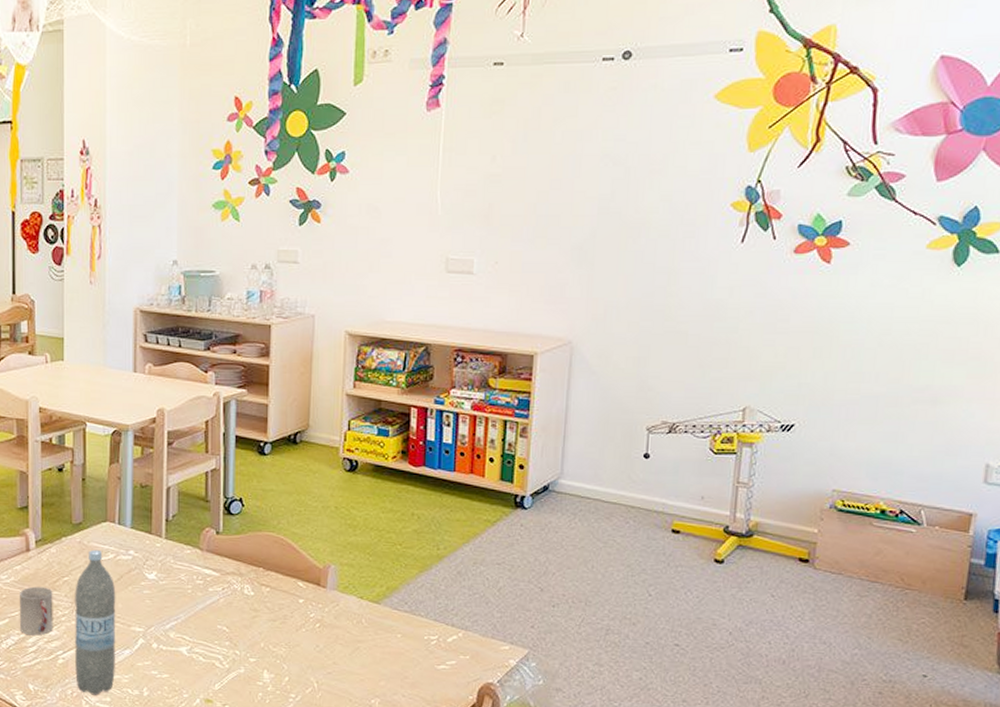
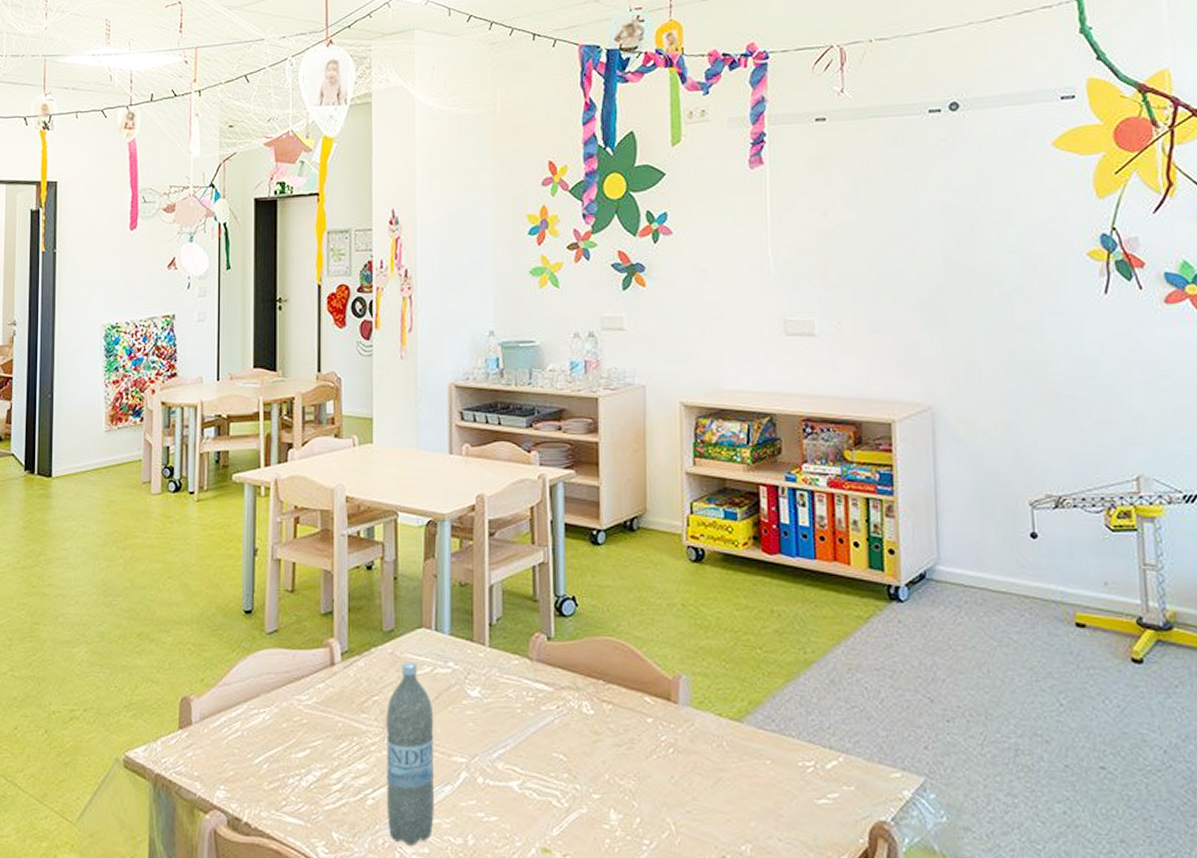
cup: present [20,586,53,636] -> none [323,708,361,770]

